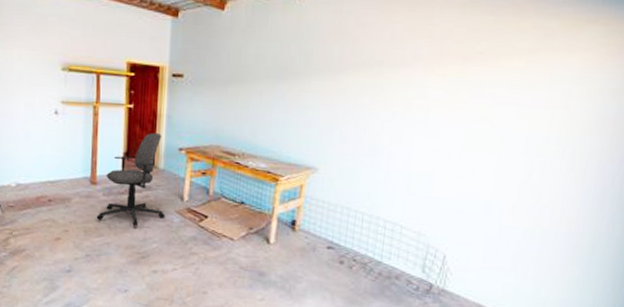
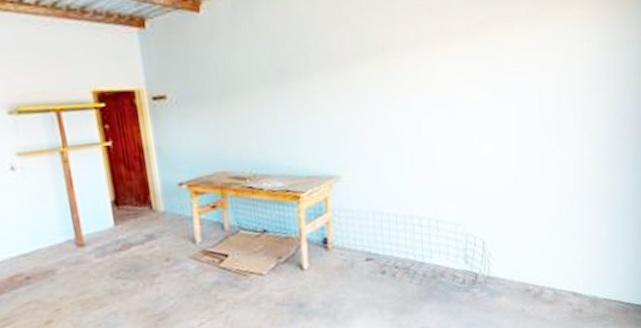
office chair: present [96,133,166,226] -> none [92,170,179,289]

